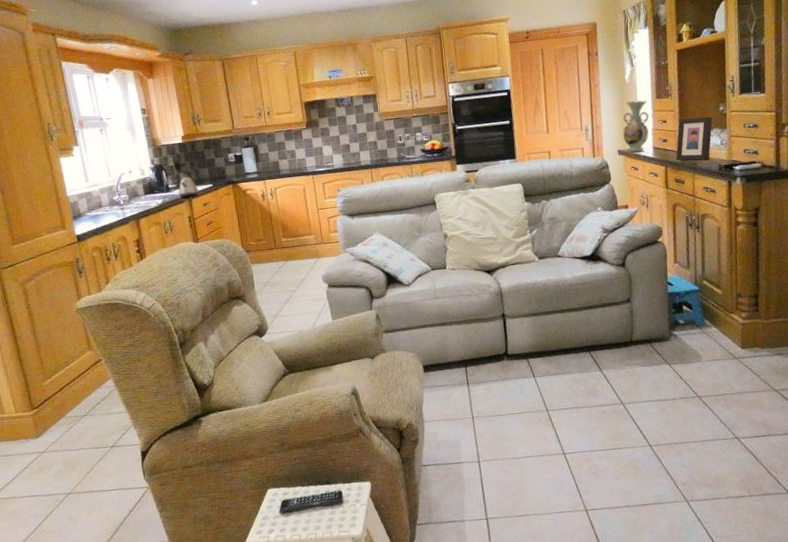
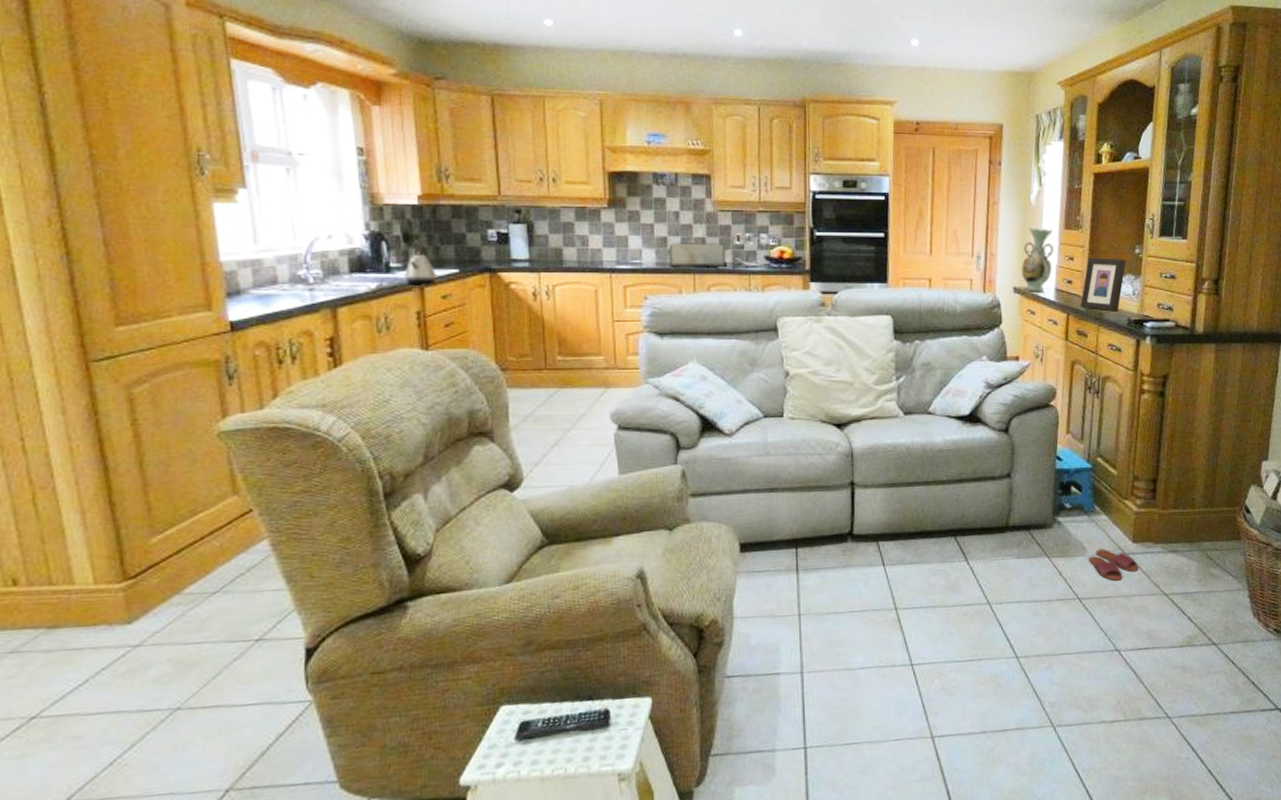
toaster: none [351,144,394,166] -> present [668,243,728,269]
slippers: none [704,355,749,381] -> present [1089,548,1139,581]

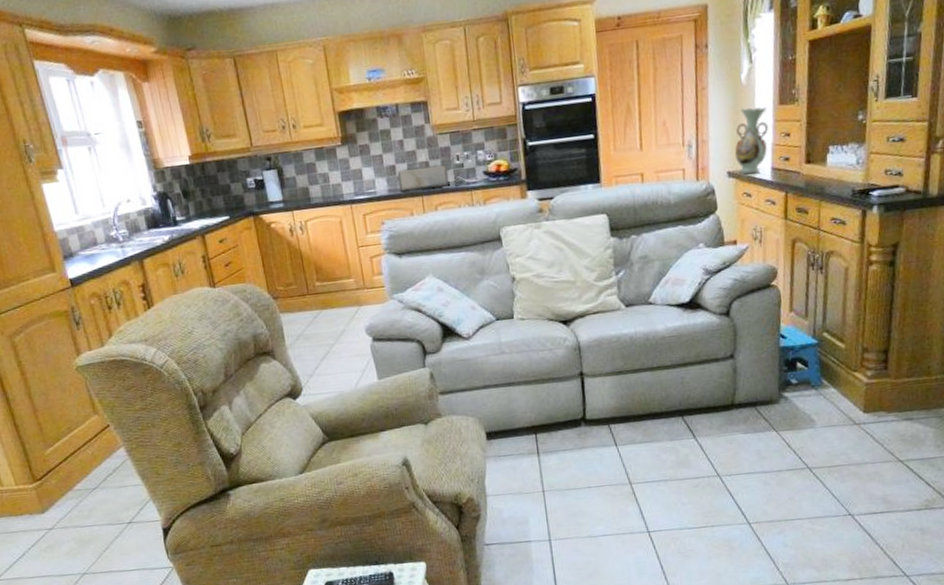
kettle: present [404,240,437,285] -> none [188,195,214,234]
picture frame: present [1080,257,1127,312] -> none [799,128,849,185]
slippers: present [1089,548,1139,581] -> none [818,420,871,450]

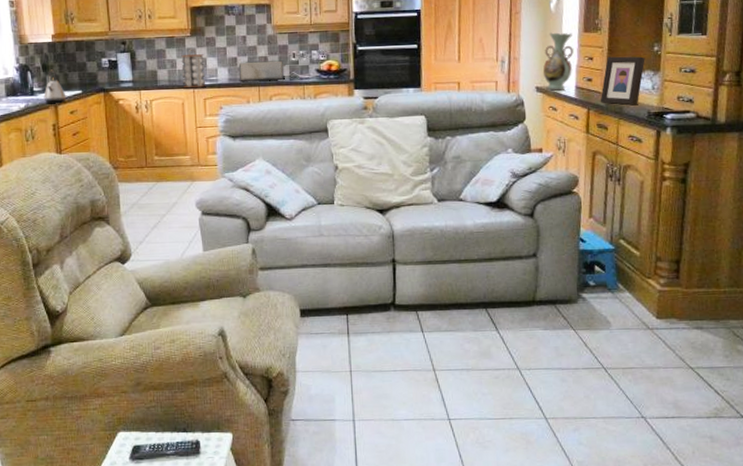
kettle: none [188,195,214,234] -> present [43,69,66,104]
spice rack: none [333,159,364,205] -> present [181,49,206,89]
picture frame: none [799,128,849,185] -> present [600,56,645,106]

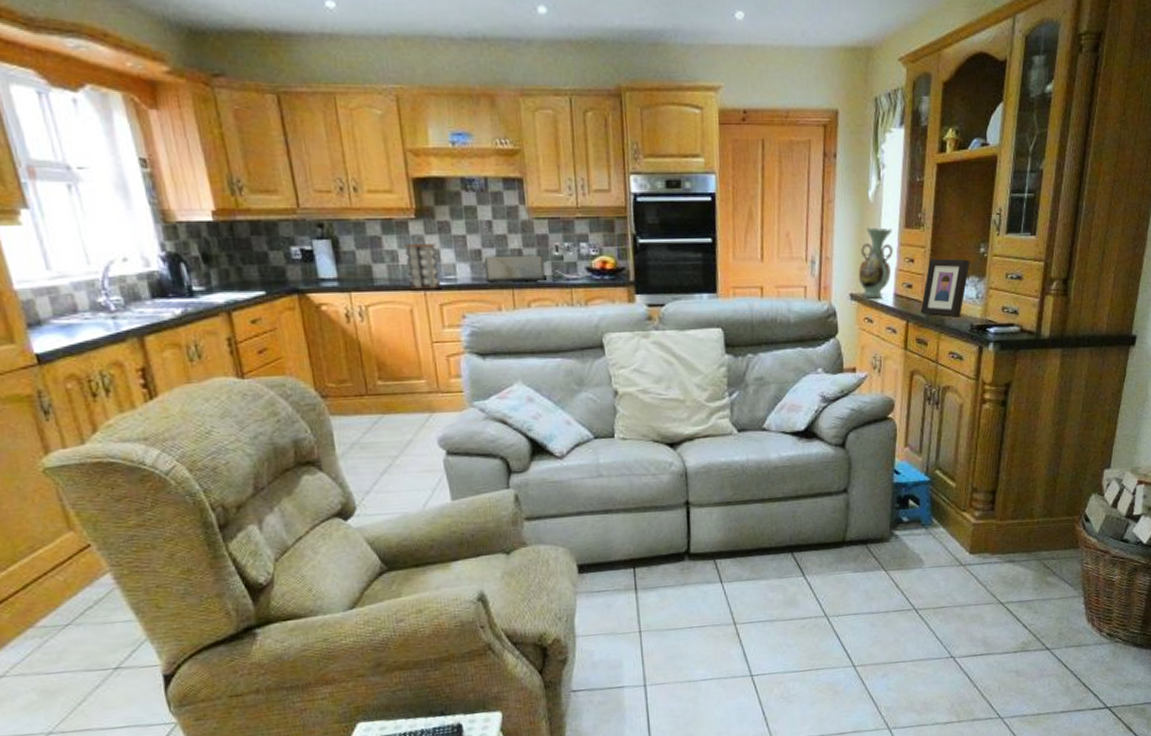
kettle: present [43,69,66,104] -> none [208,260,244,310]

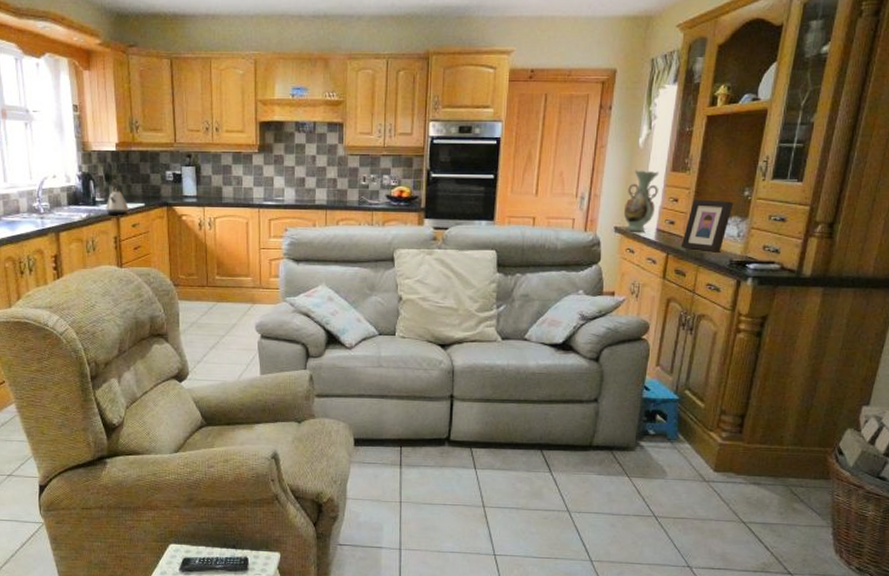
kettle: none [208,260,244,310] -> present [106,179,129,216]
spice rack: present [404,236,442,290] -> none [247,166,272,208]
toaster: present [483,255,547,283] -> none [306,183,355,206]

